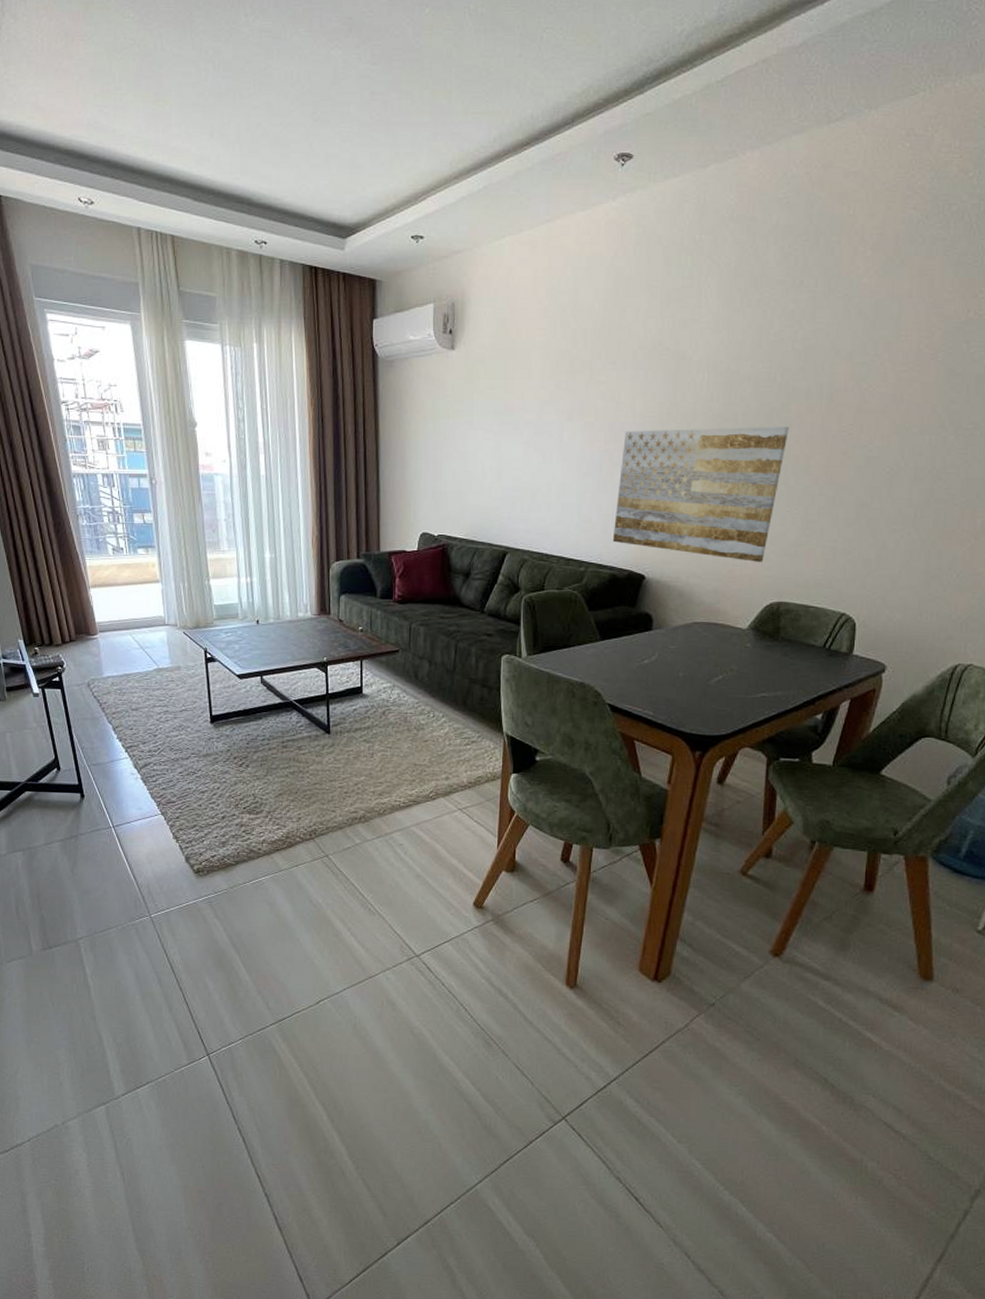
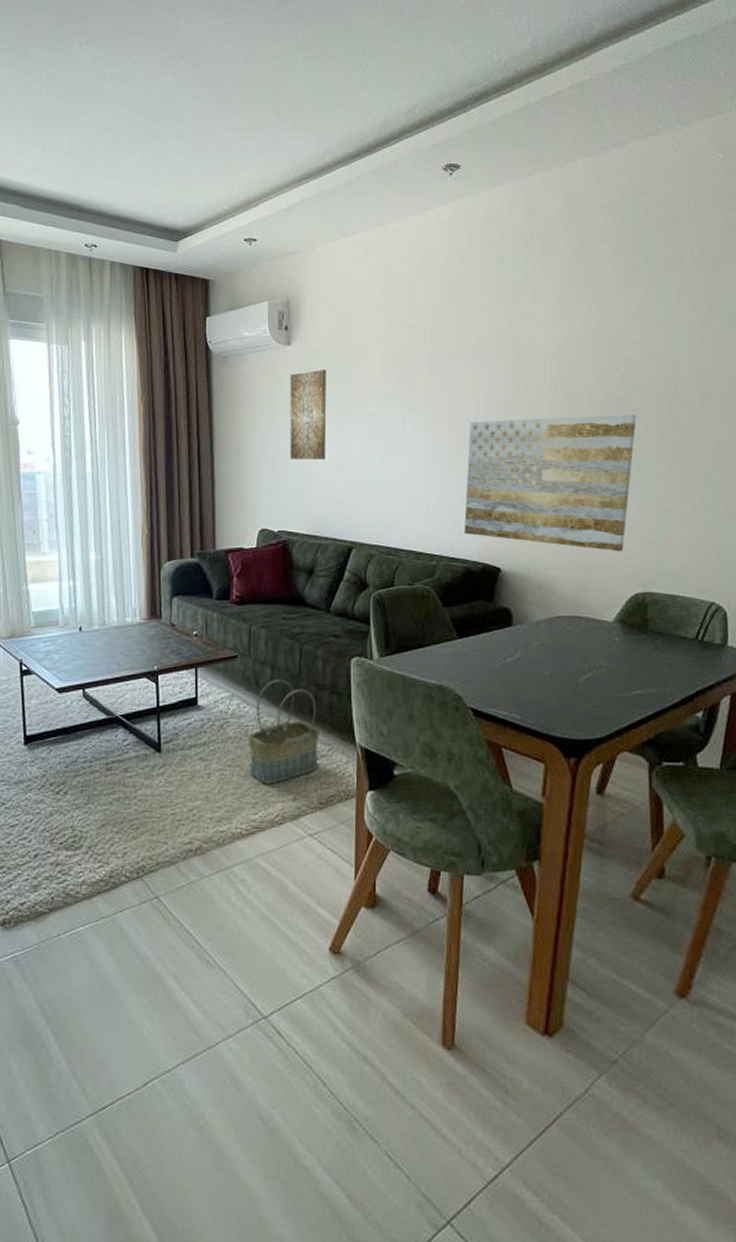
basket: none [407,673,471,765] -> present [248,679,320,784]
wall art: none [451,376,488,467] -> present [290,370,327,460]

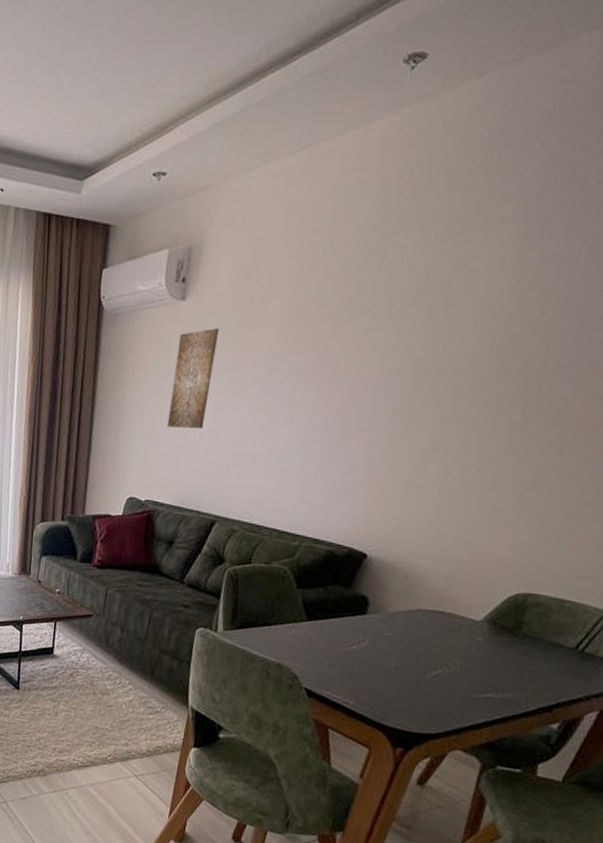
basket: present [248,679,320,784] -> none [91,640,157,729]
wall art: present [463,414,637,551] -> none [334,385,578,546]

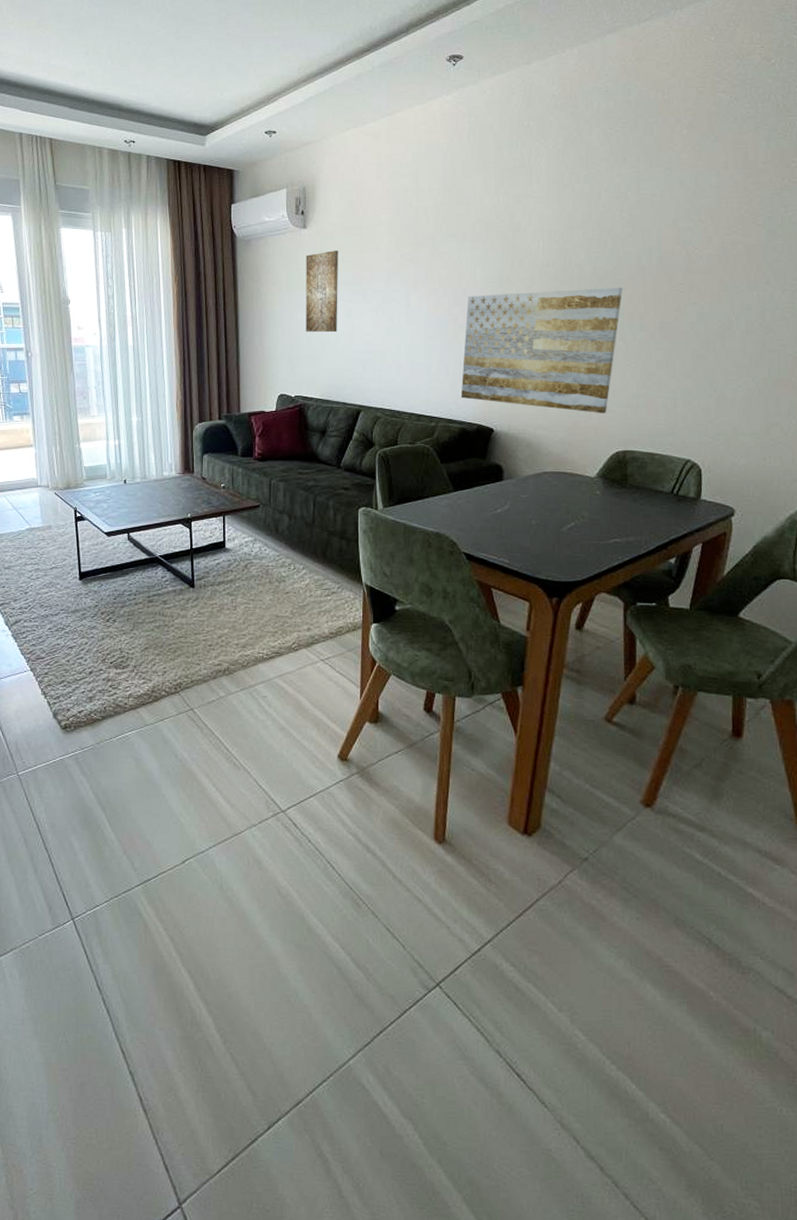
wall art: none [334,385,578,546] -> present [460,287,622,413]

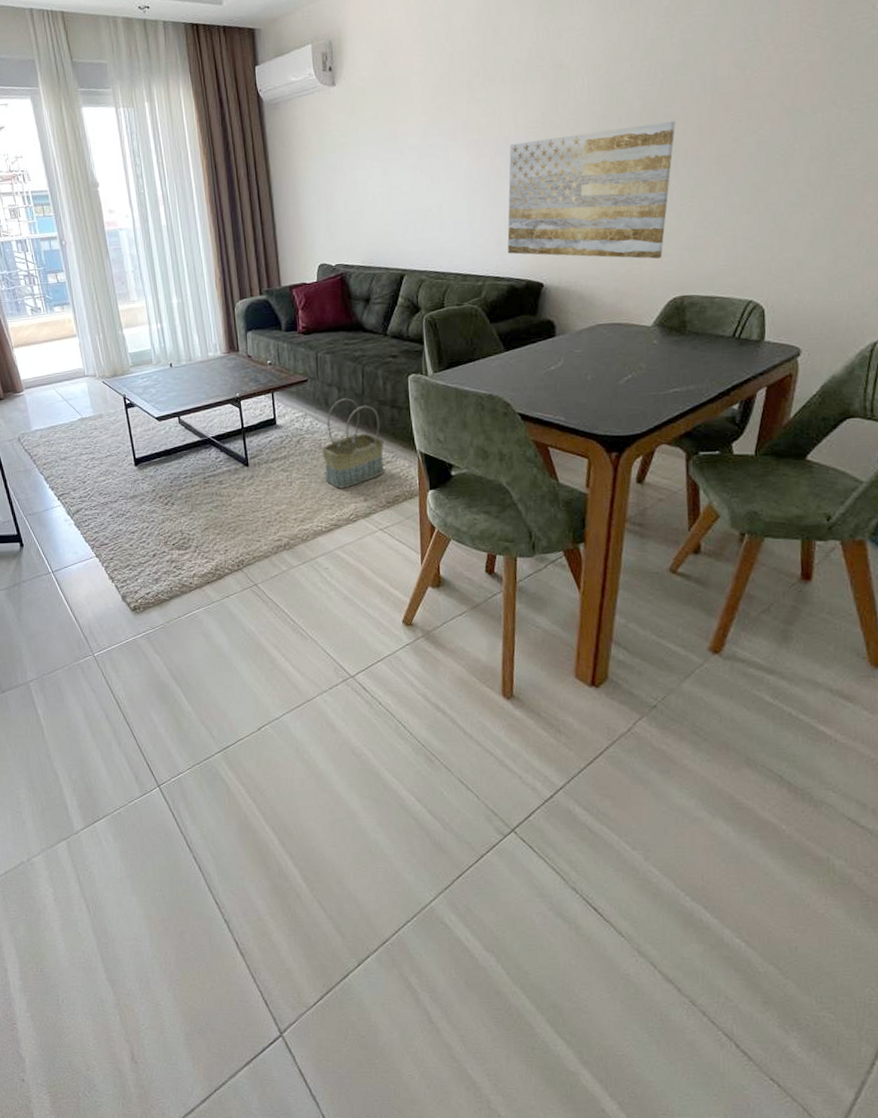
basket: none [269,526,331,616] -> present [322,398,385,489]
wall art: present [305,250,338,333] -> none [337,106,375,197]

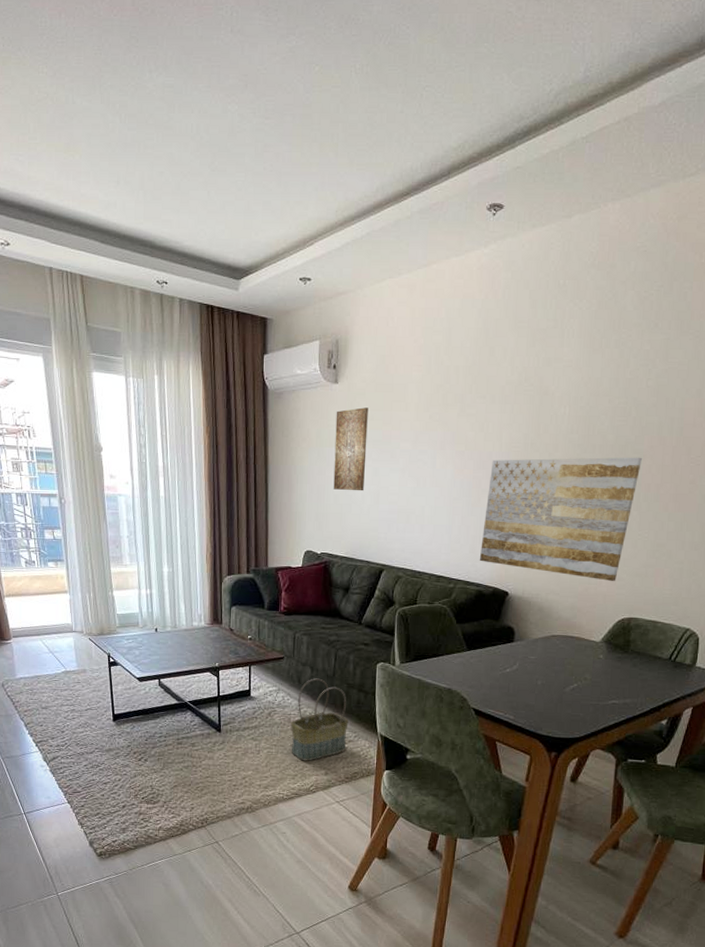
wall art: none [337,106,375,197] -> present [333,407,368,491]

